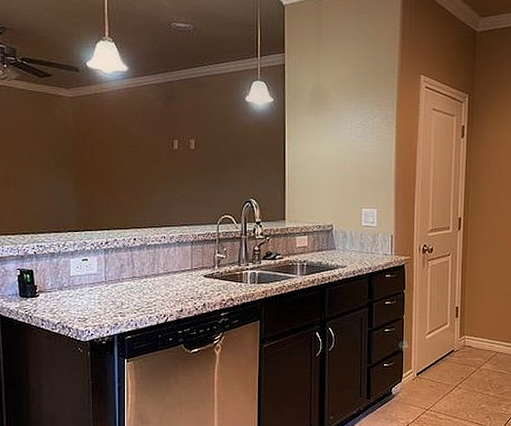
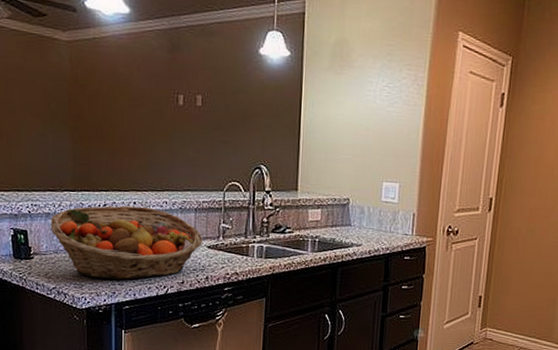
fruit basket: none [55,242,199,311] -> present [50,205,202,280]

